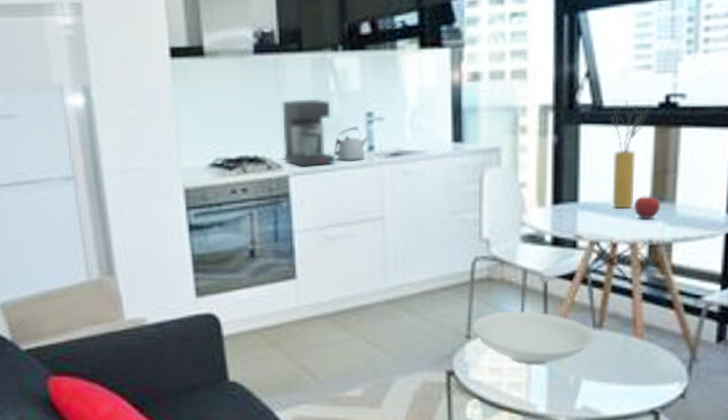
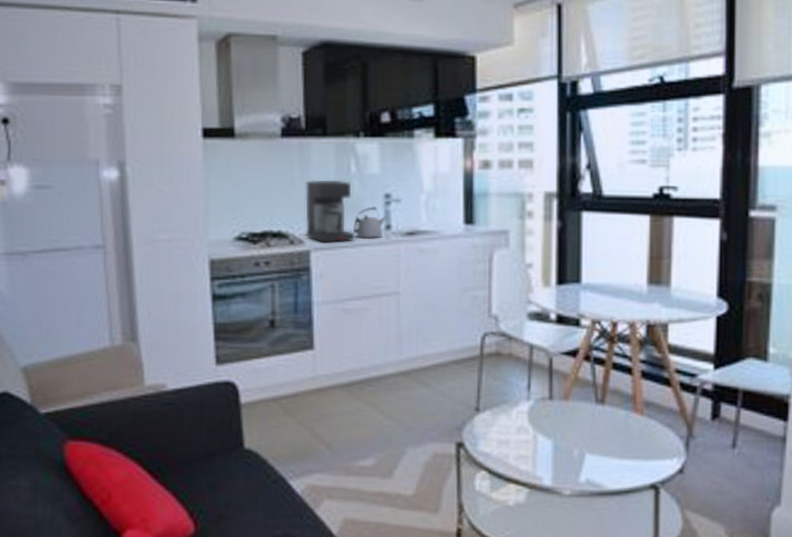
decorative bowl: present [472,311,595,365] -> none [481,385,598,438]
vase: present [610,100,651,210] -> none [609,191,646,291]
fruit: present [634,193,661,220] -> none [632,277,657,301]

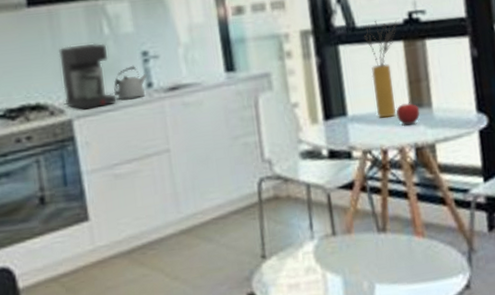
vase: none [609,191,646,291] -> present [363,20,397,119]
fruit: none [632,277,657,301] -> present [396,101,420,125]

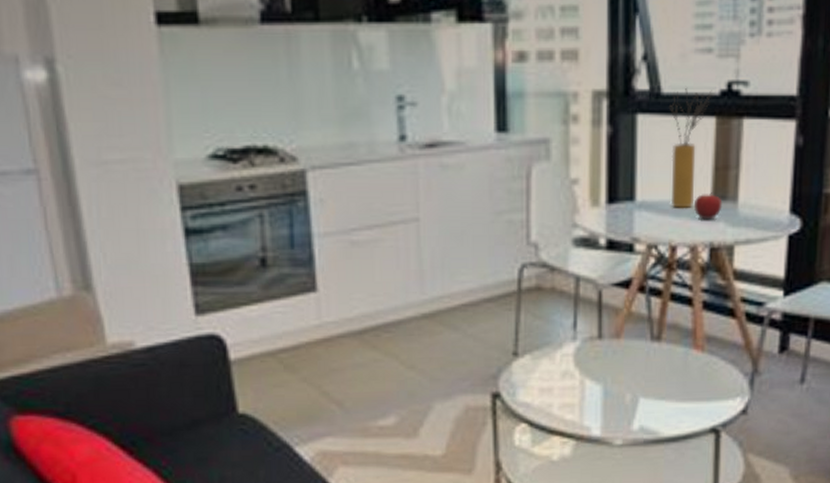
coffee maker: present [59,43,118,110] -> none [296,78,362,160]
kettle: present [113,65,147,101] -> none [358,111,401,153]

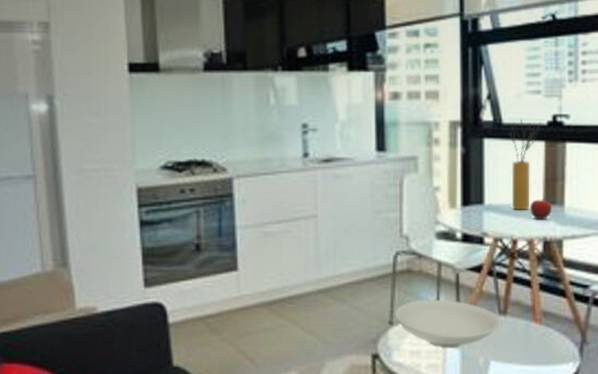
decorative bowl: none [519,323,653,383] -> present [394,299,501,348]

